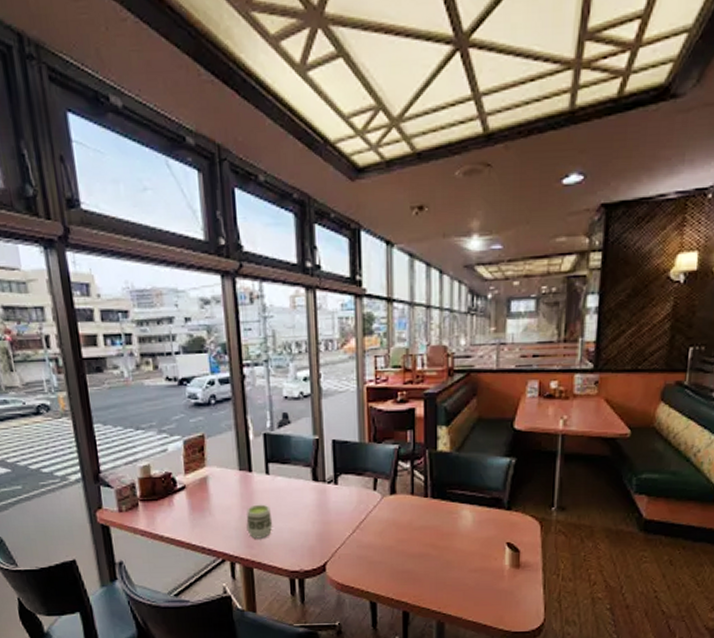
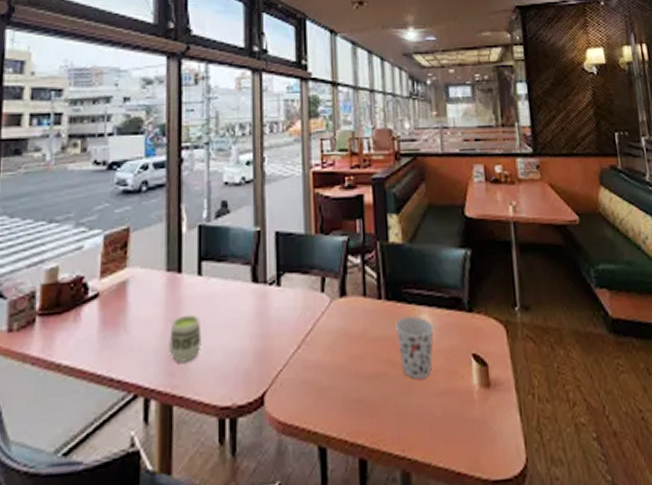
cup: none [439,512,474,560] -> present [396,316,434,380]

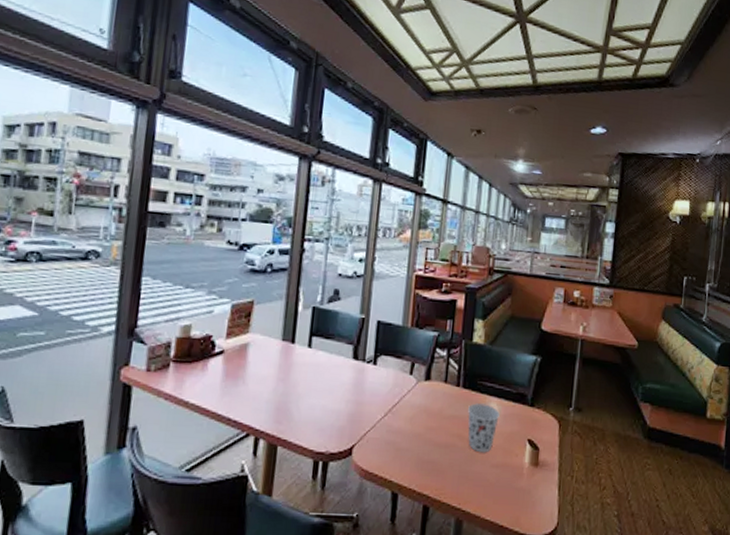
cup: present [169,314,202,363] -> none [278,377,307,414]

